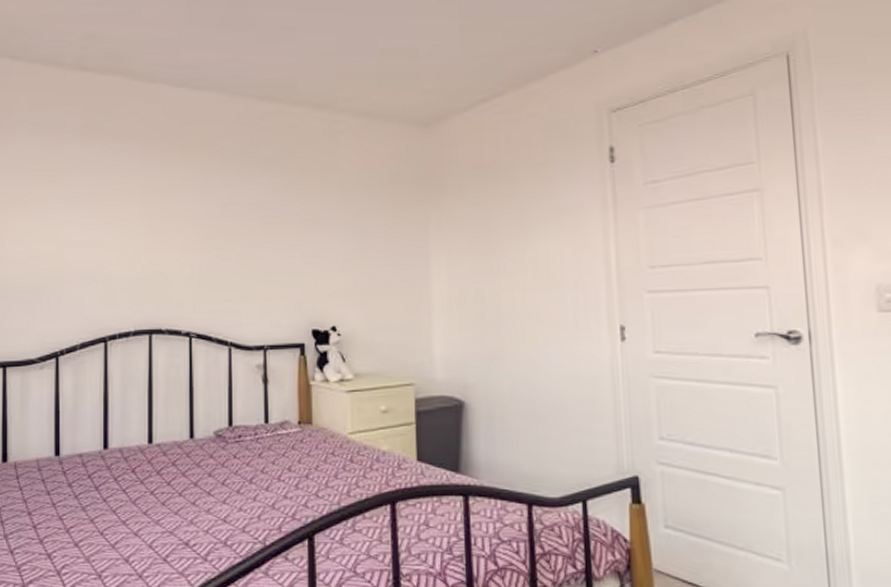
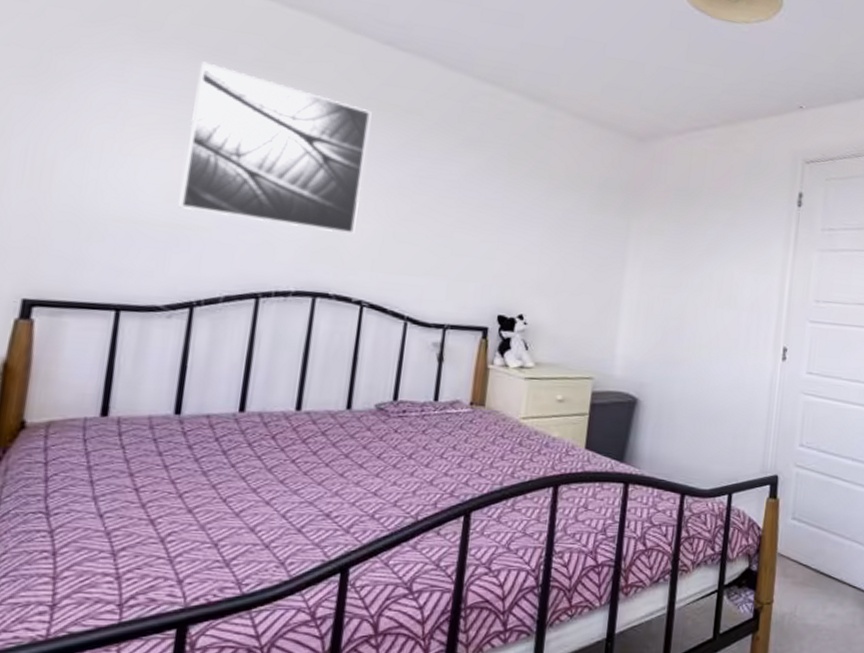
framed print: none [38,138,177,271] -> present [178,62,372,235]

